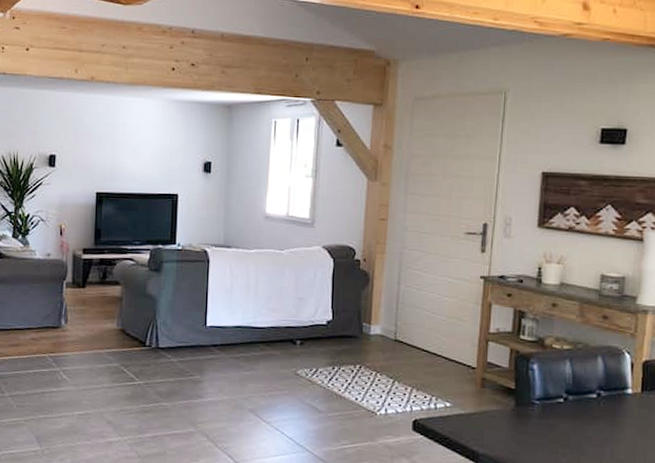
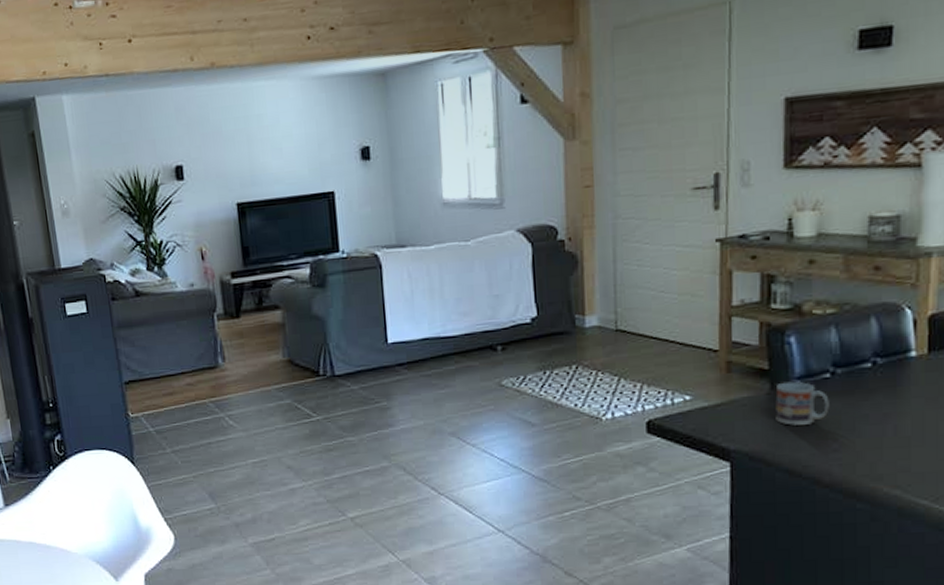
cup: none [518,401,562,441] -> present [775,381,830,426]

